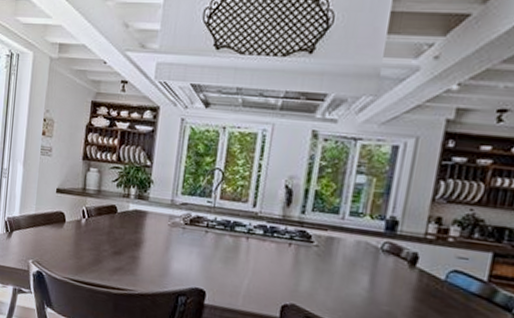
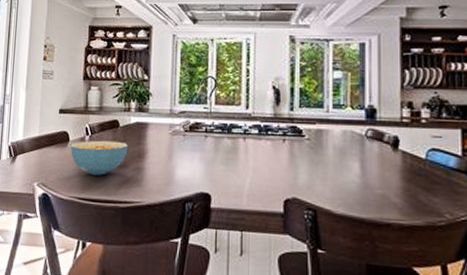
cereal bowl: none [66,223,125,260] -> present [70,140,128,175]

